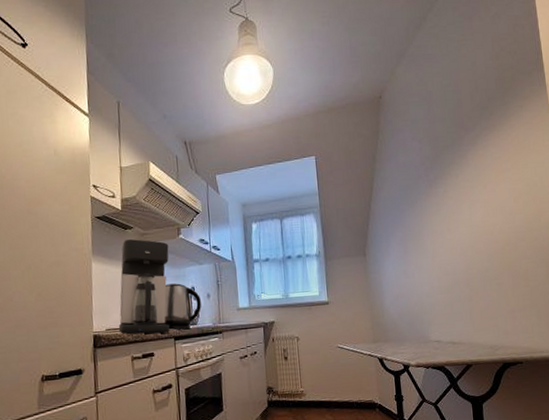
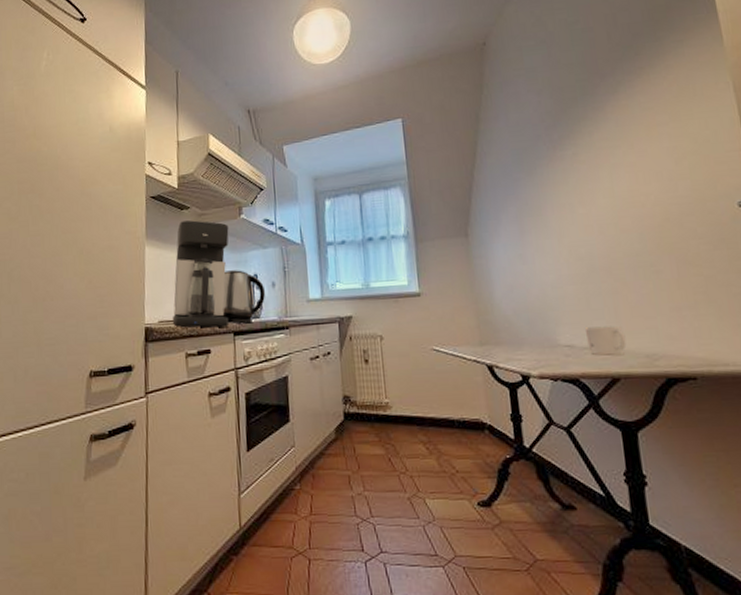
mug: none [449,325,477,348] -> present [584,325,627,356]

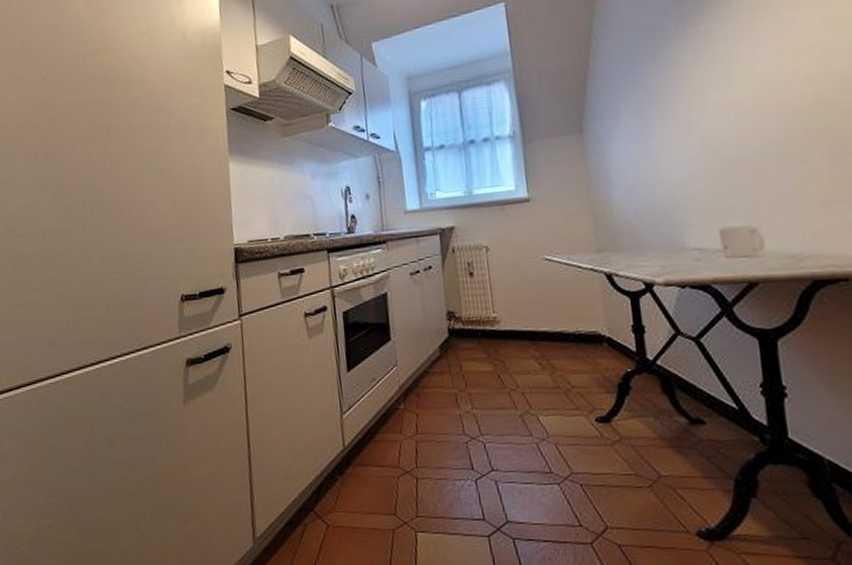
coffee maker: present [172,220,230,329] -> none [261,131,322,247]
kettle: present [221,270,266,325] -> none [313,182,360,241]

